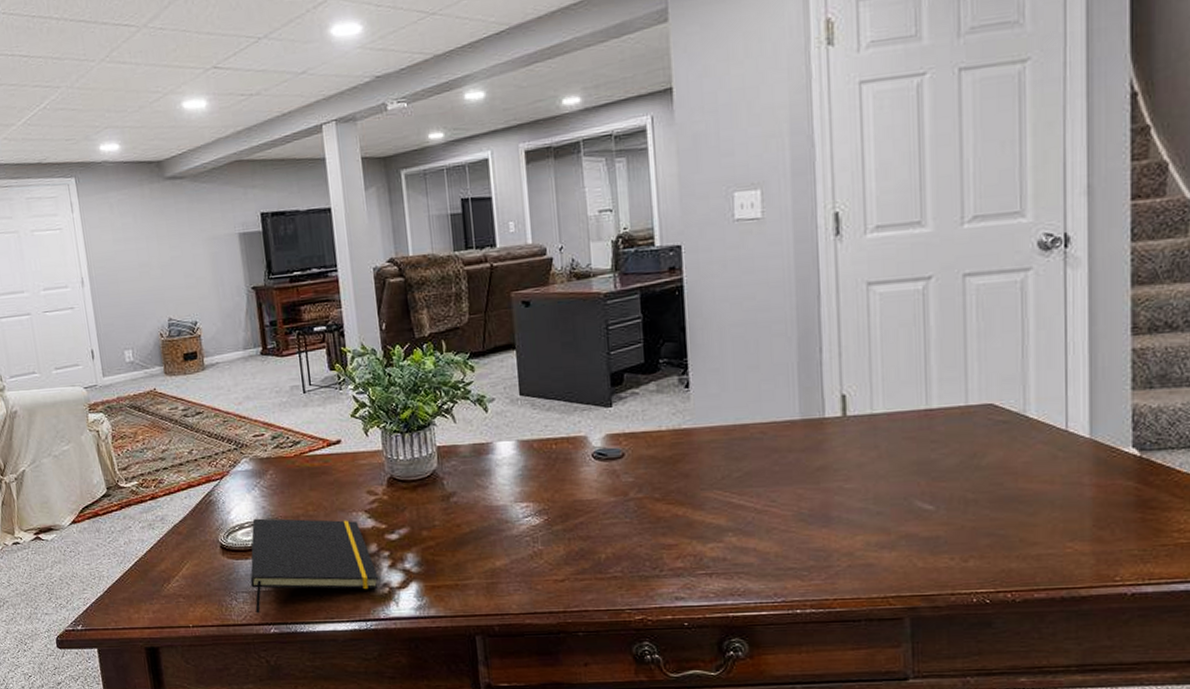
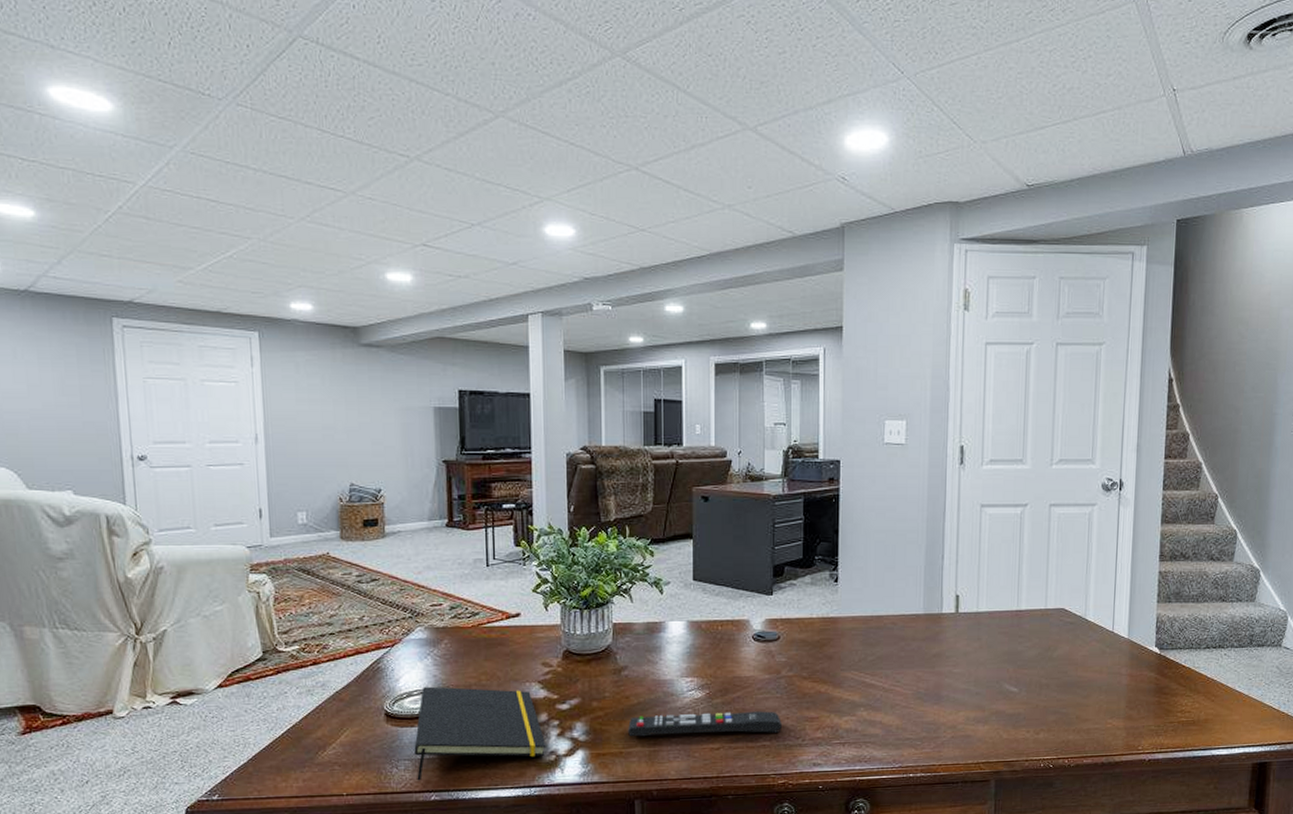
remote control: none [461,538,636,568] -> present [627,711,783,737]

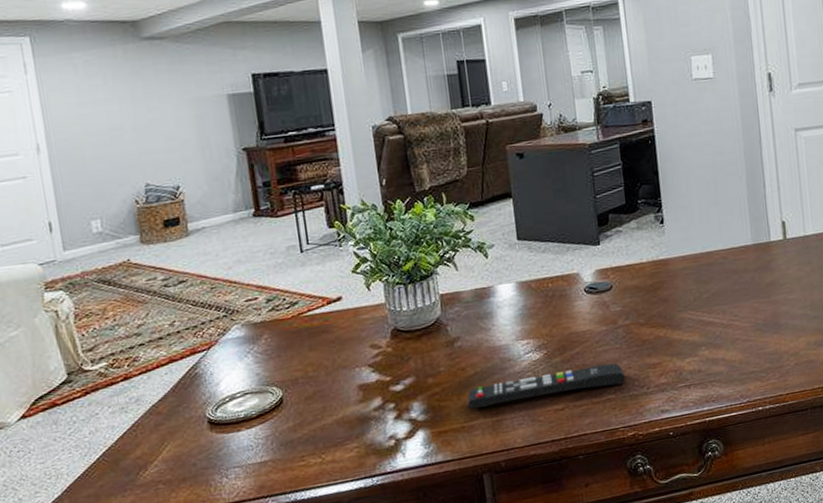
notepad: present [414,686,547,781] -> none [243,376,385,488]

